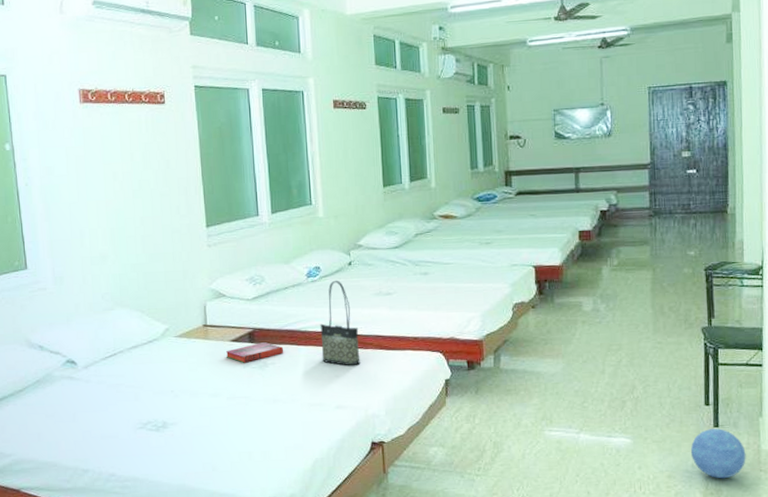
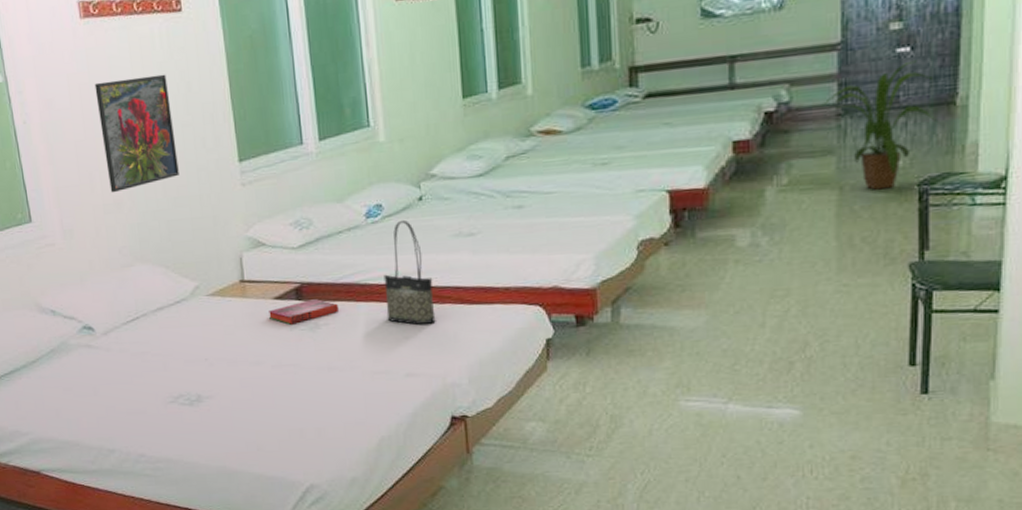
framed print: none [89,152,156,248] -> present [94,74,179,193]
house plant: none [640,179,717,272] -> present [823,60,939,190]
ball: present [690,428,746,479] -> none [885,395,967,460]

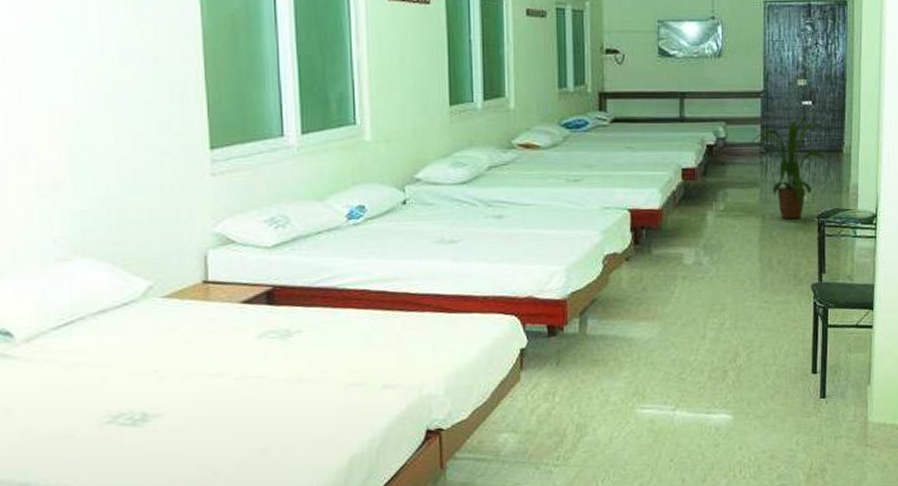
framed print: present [94,74,179,193] -> none [37,43,137,173]
hardback book: present [269,299,340,325] -> none [235,304,314,332]
tote bag: present [383,219,436,325] -> none [363,223,415,334]

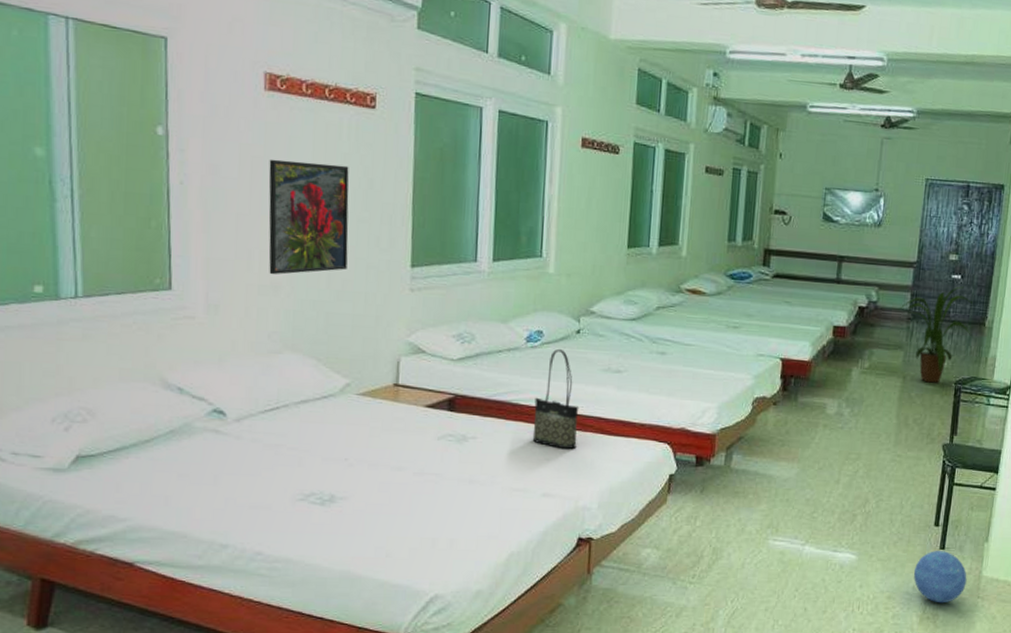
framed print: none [37,43,137,173] -> present [268,159,349,275]
tote bag: none [363,223,415,334] -> present [532,348,579,450]
ball: none [795,399,852,457] -> present [913,551,967,603]

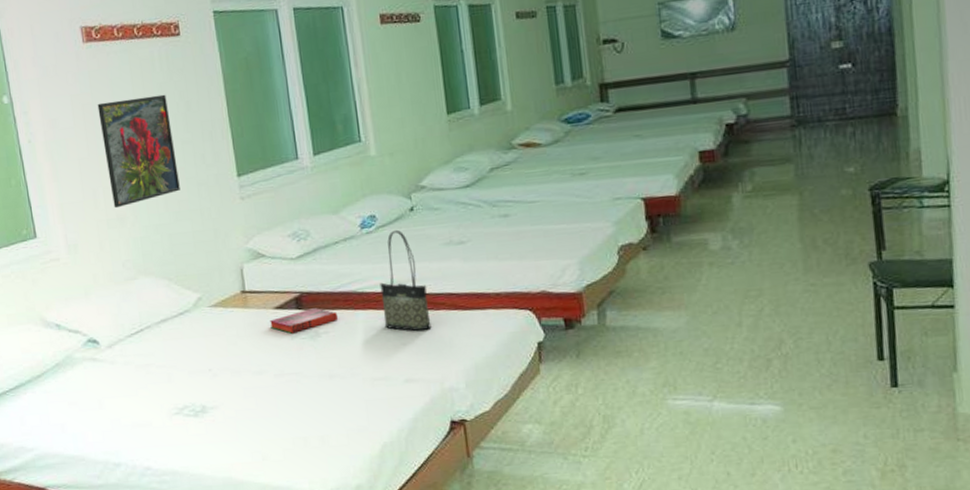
hardback book: none [418,412,489,434] -> present [270,308,339,334]
house plant: present [899,286,973,383] -> none [778,75,884,195]
ball: present [913,551,967,603] -> none [861,389,938,452]

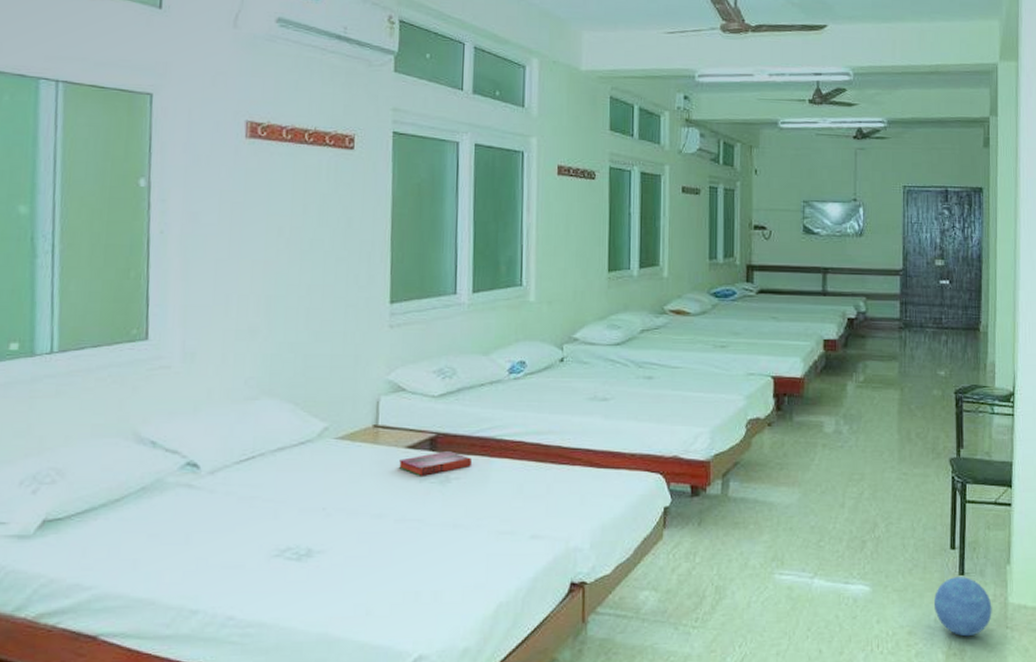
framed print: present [97,94,180,209] -> none [247,203,328,319]
tote bag: present [380,229,432,332] -> none [518,378,566,486]
ball: none [861,389,938,452] -> present [933,577,992,637]

